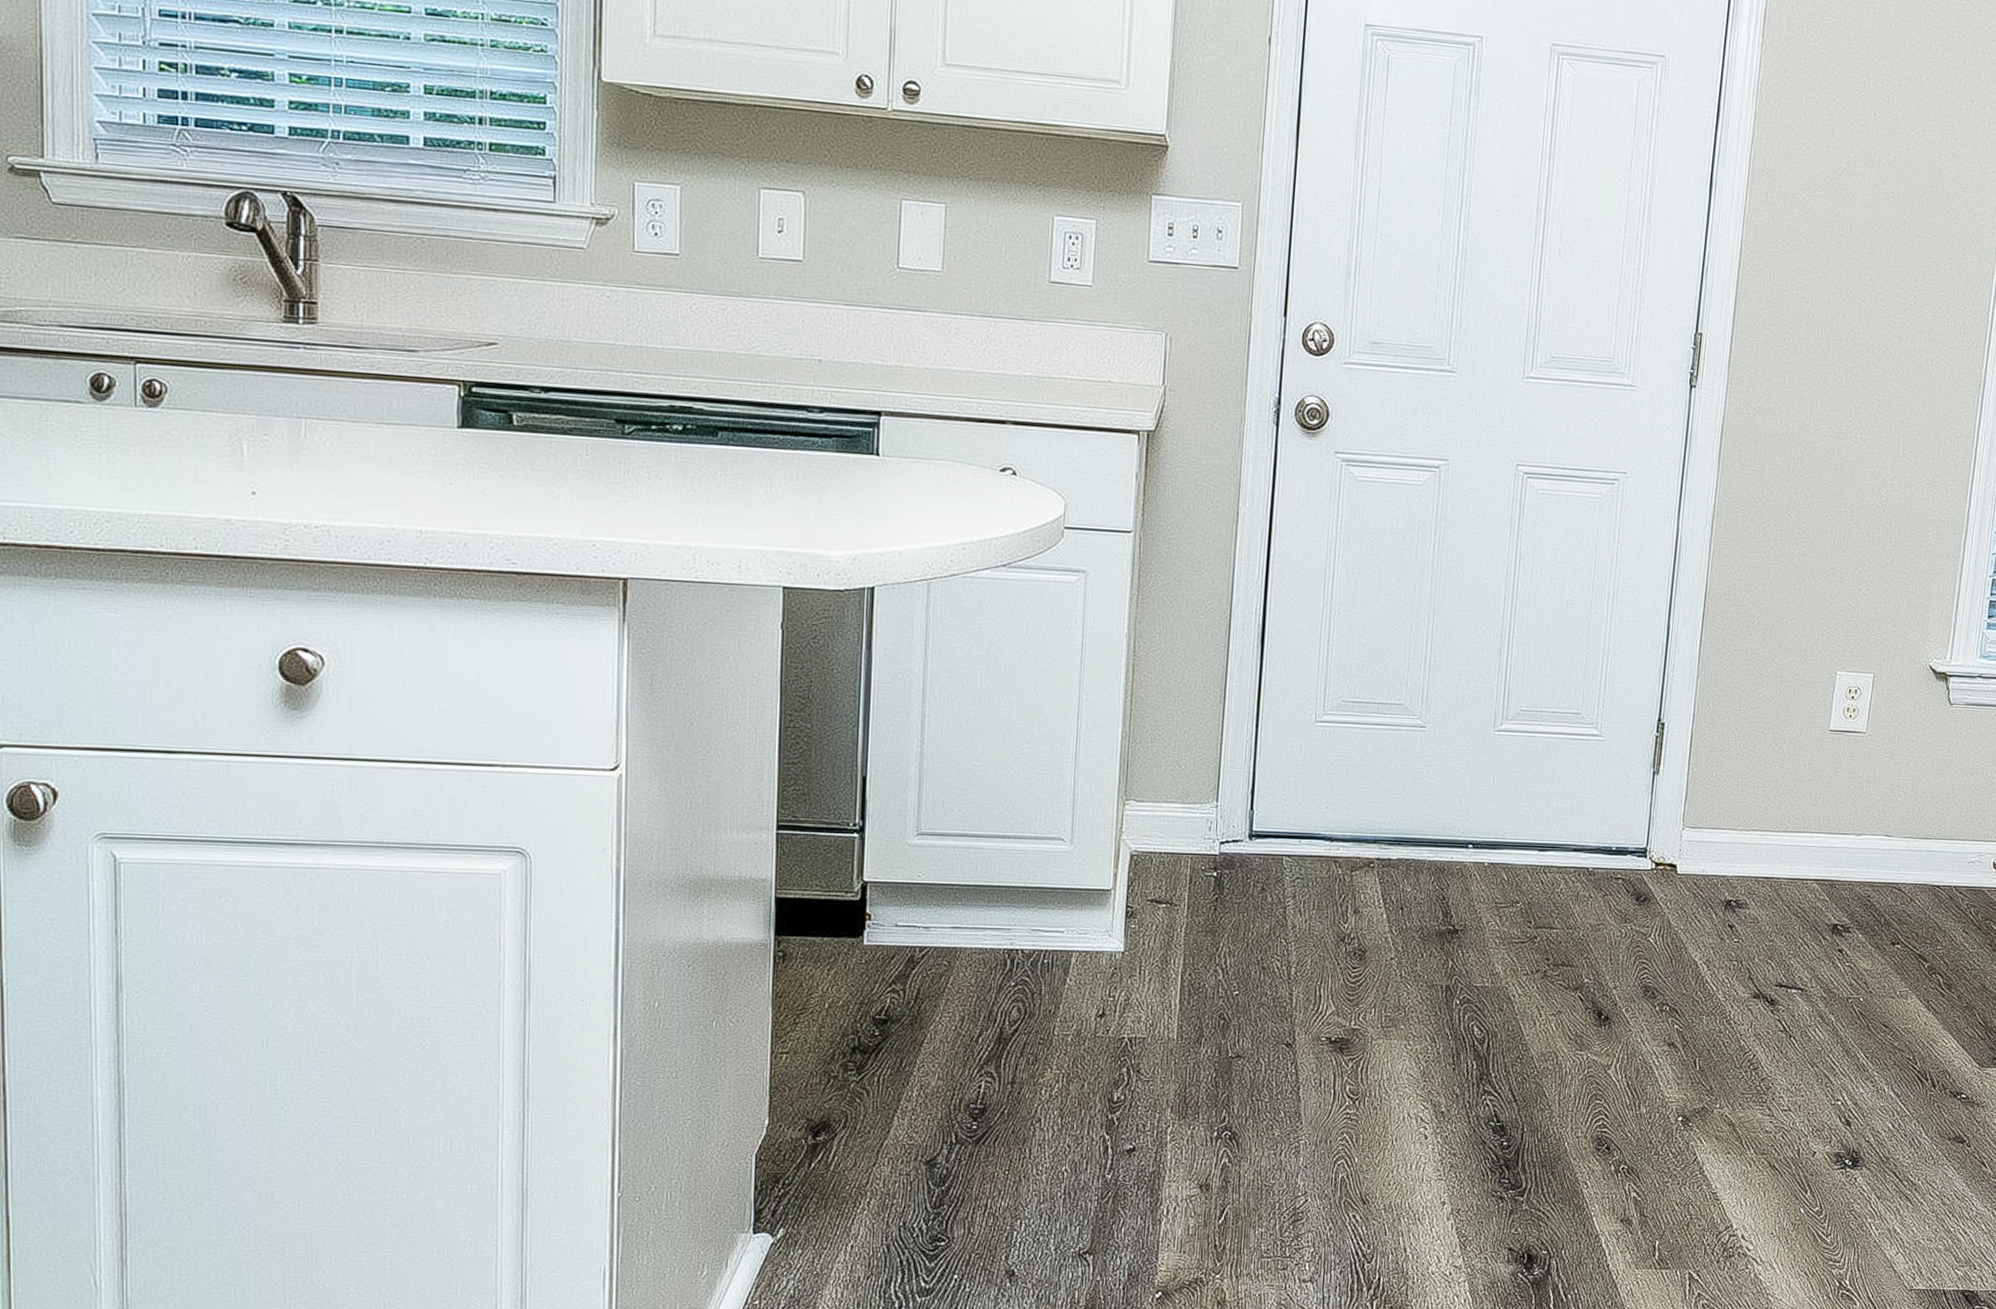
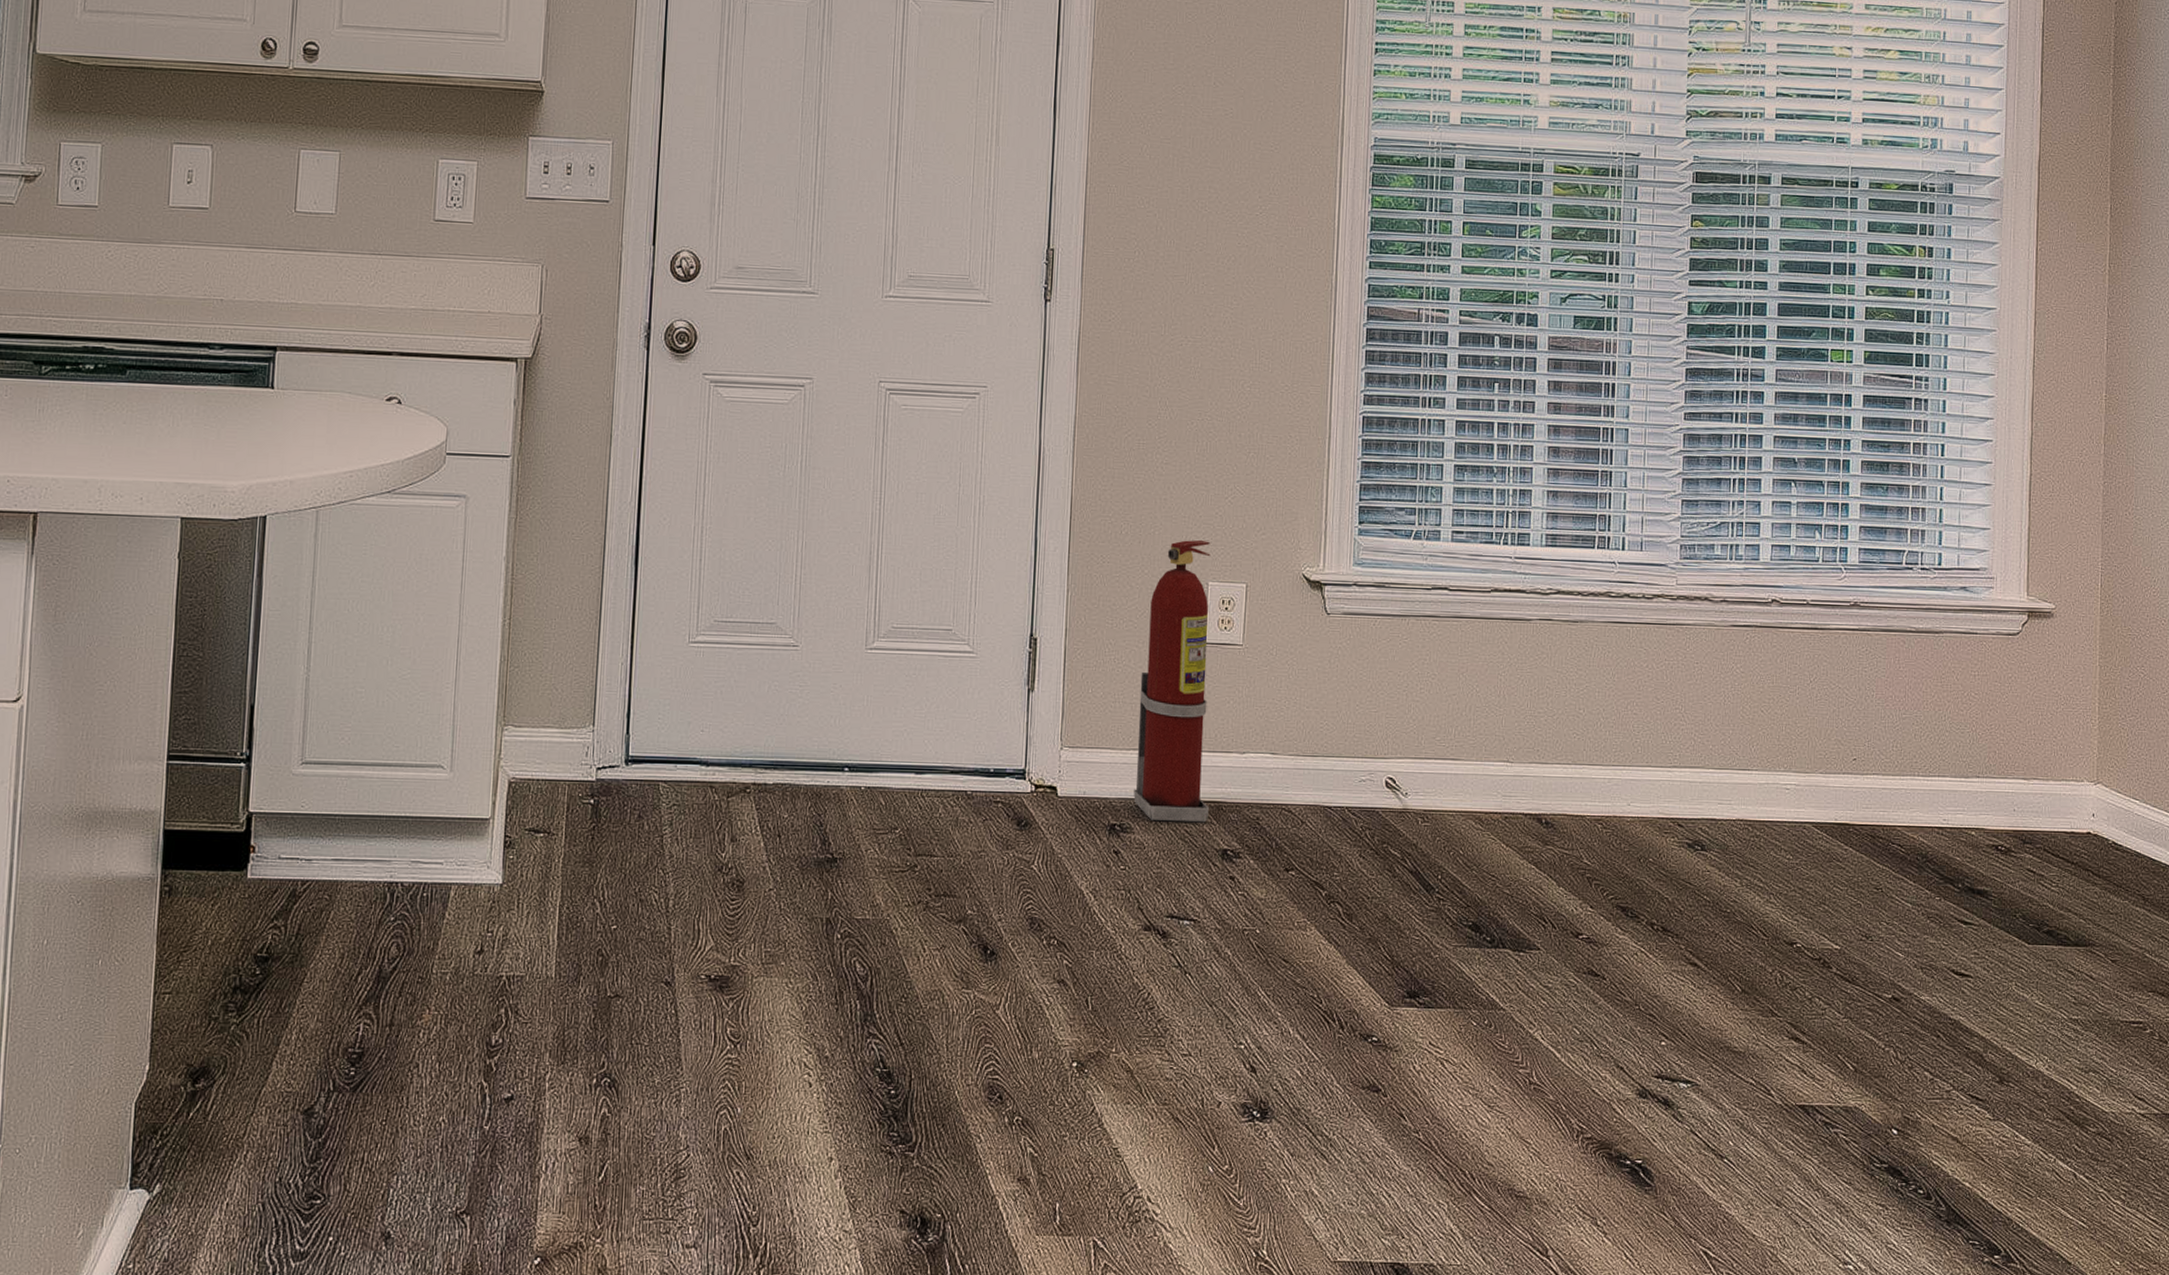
fire extinguisher: none [1750,630,1842,900] -> present [1133,540,1211,823]

